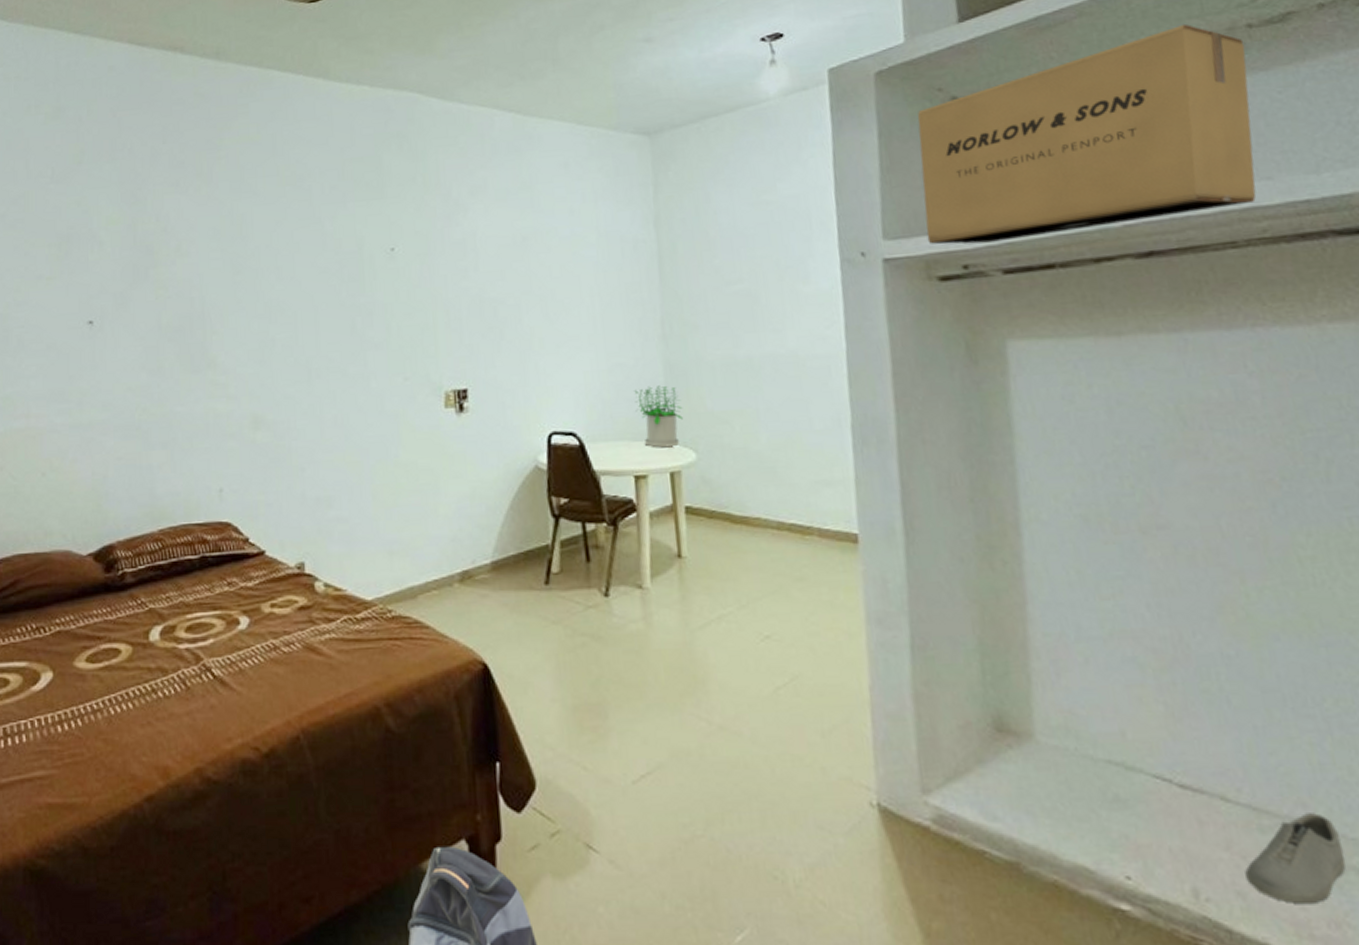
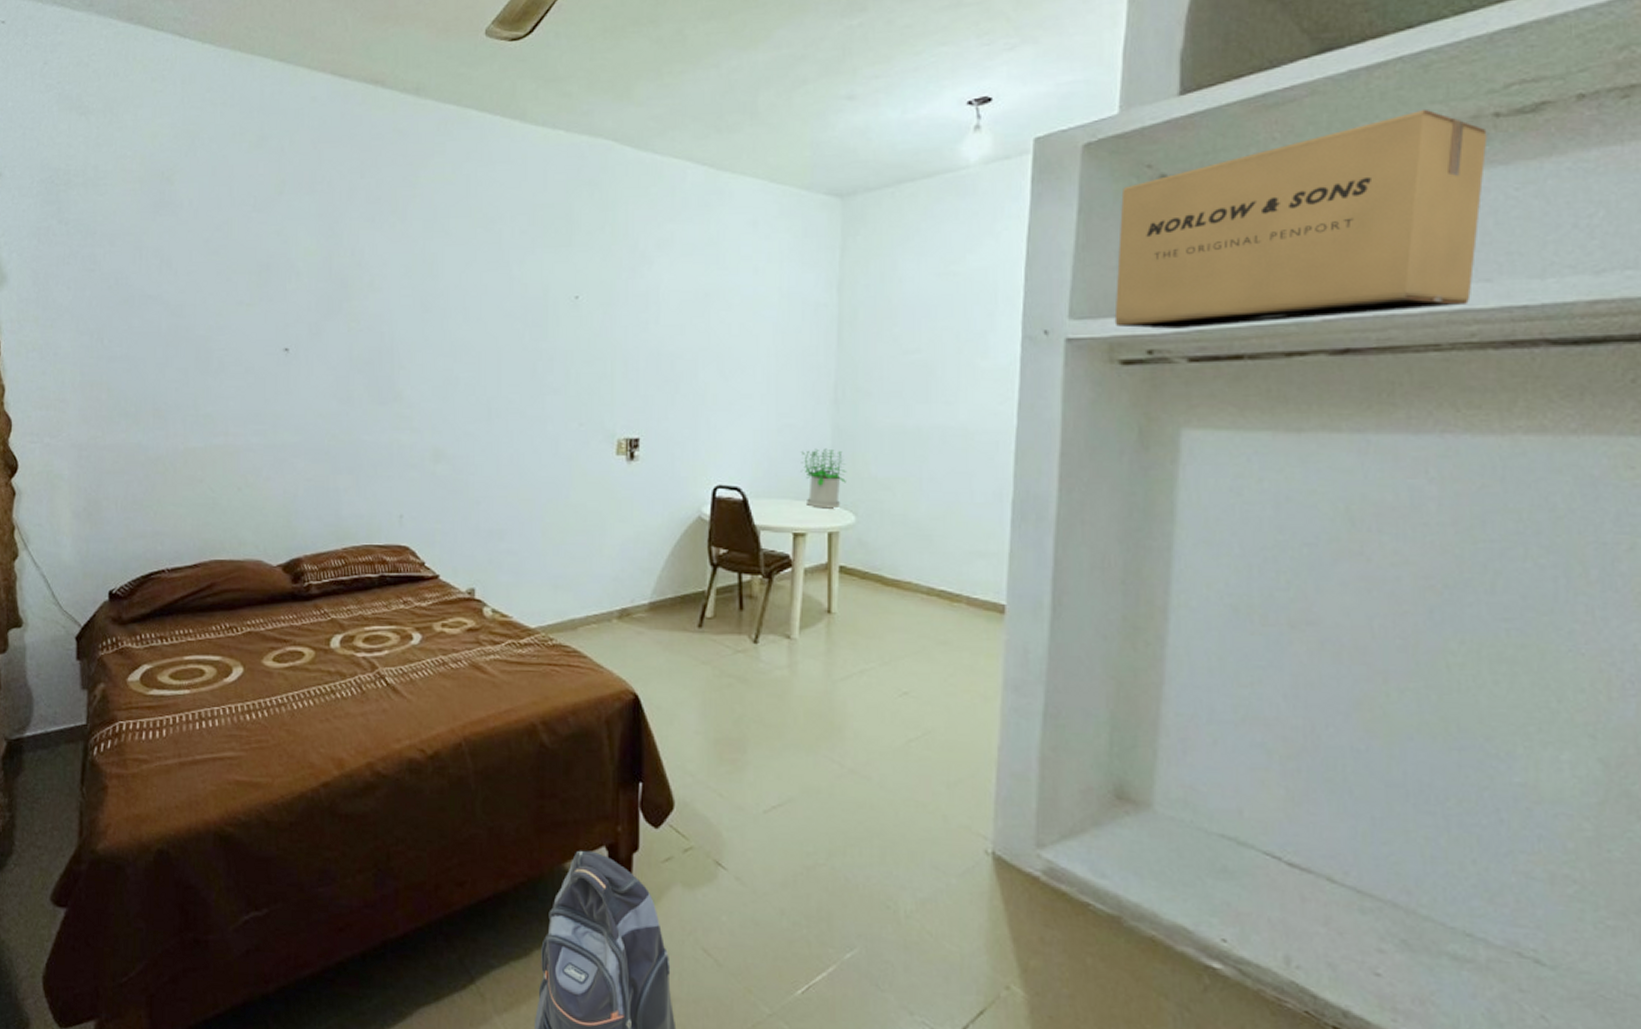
shoe: present [1245,813,1346,903] -> none [1339,900,1441,981]

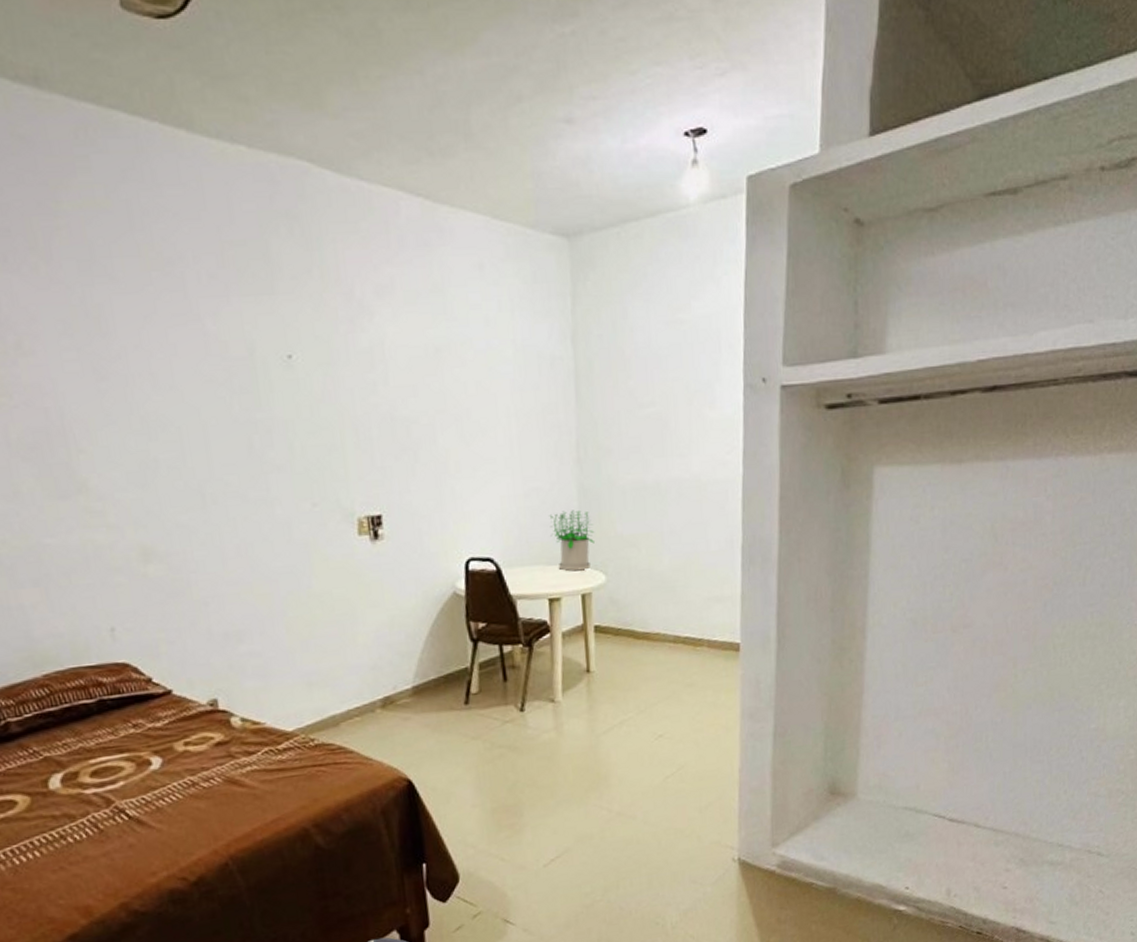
box: present [1114,109,1488,329] -> none [820,160,1095,373]

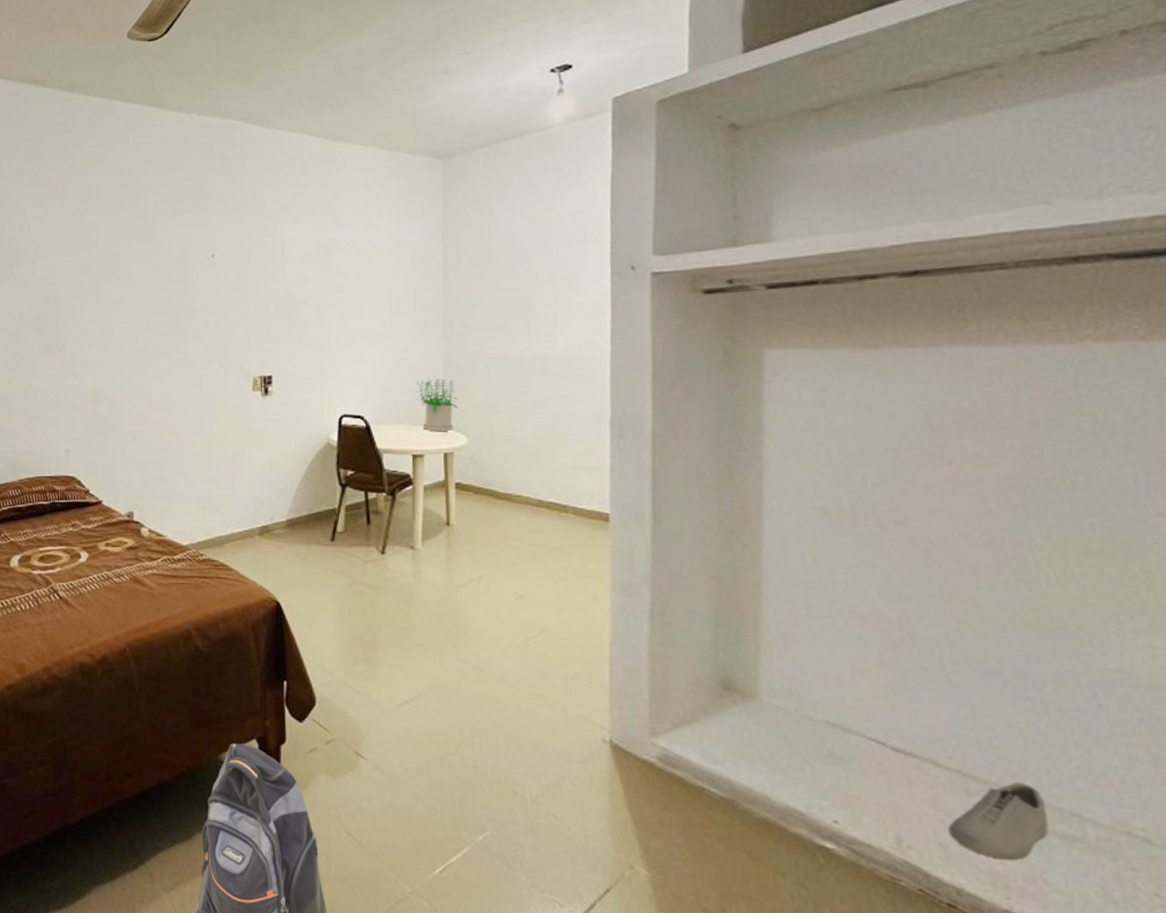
shoe: none [982,828,1044,890] -> present [948,782,1049,860]

